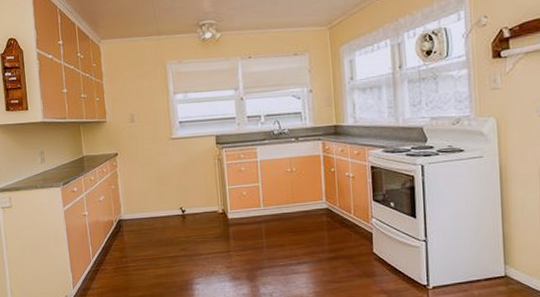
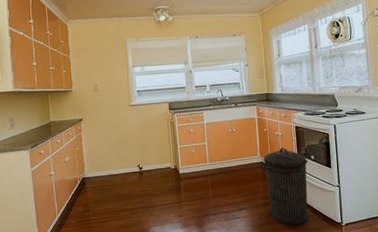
trash can: none [327,191,386,285] -> present [262,147,308,226]

